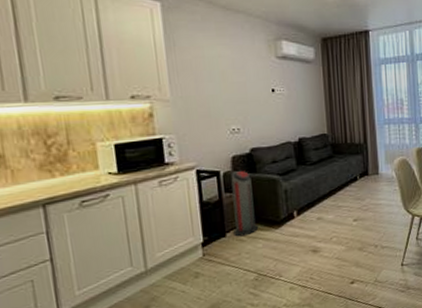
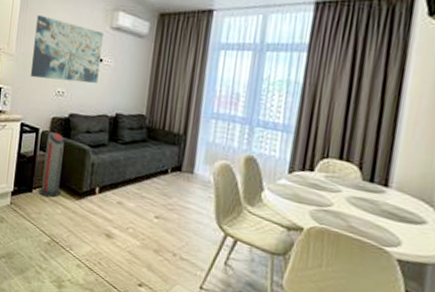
wall art: none [190,52,274,121] -> present [30,14,103,84]

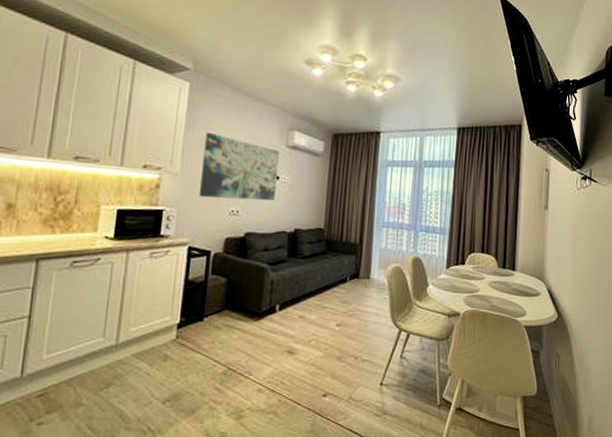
air purifier: present [39,132,64,198] -> none [211,253,240,324]

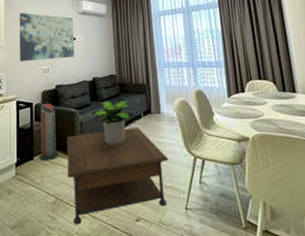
air purifier: none [211,253,240,324] -> present [39,103,59,161]
coffee table: none [246,291,371,400] -> present [66,127,169,225]
potted plant: none [286,257,342,311] -> present [91,99,137,145]

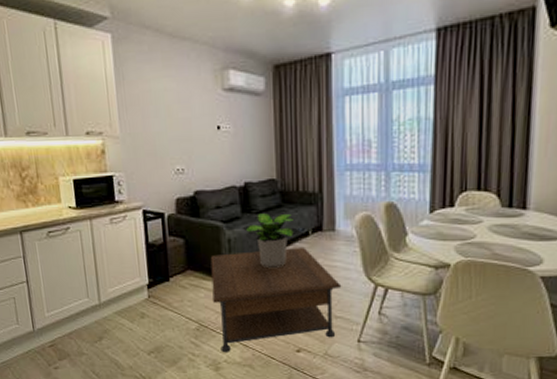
wall art: present [19,12,74,62] -> none [137,86,219,159]
air purifier: present [39,103,59,161] -> none [174,213,201,283]

